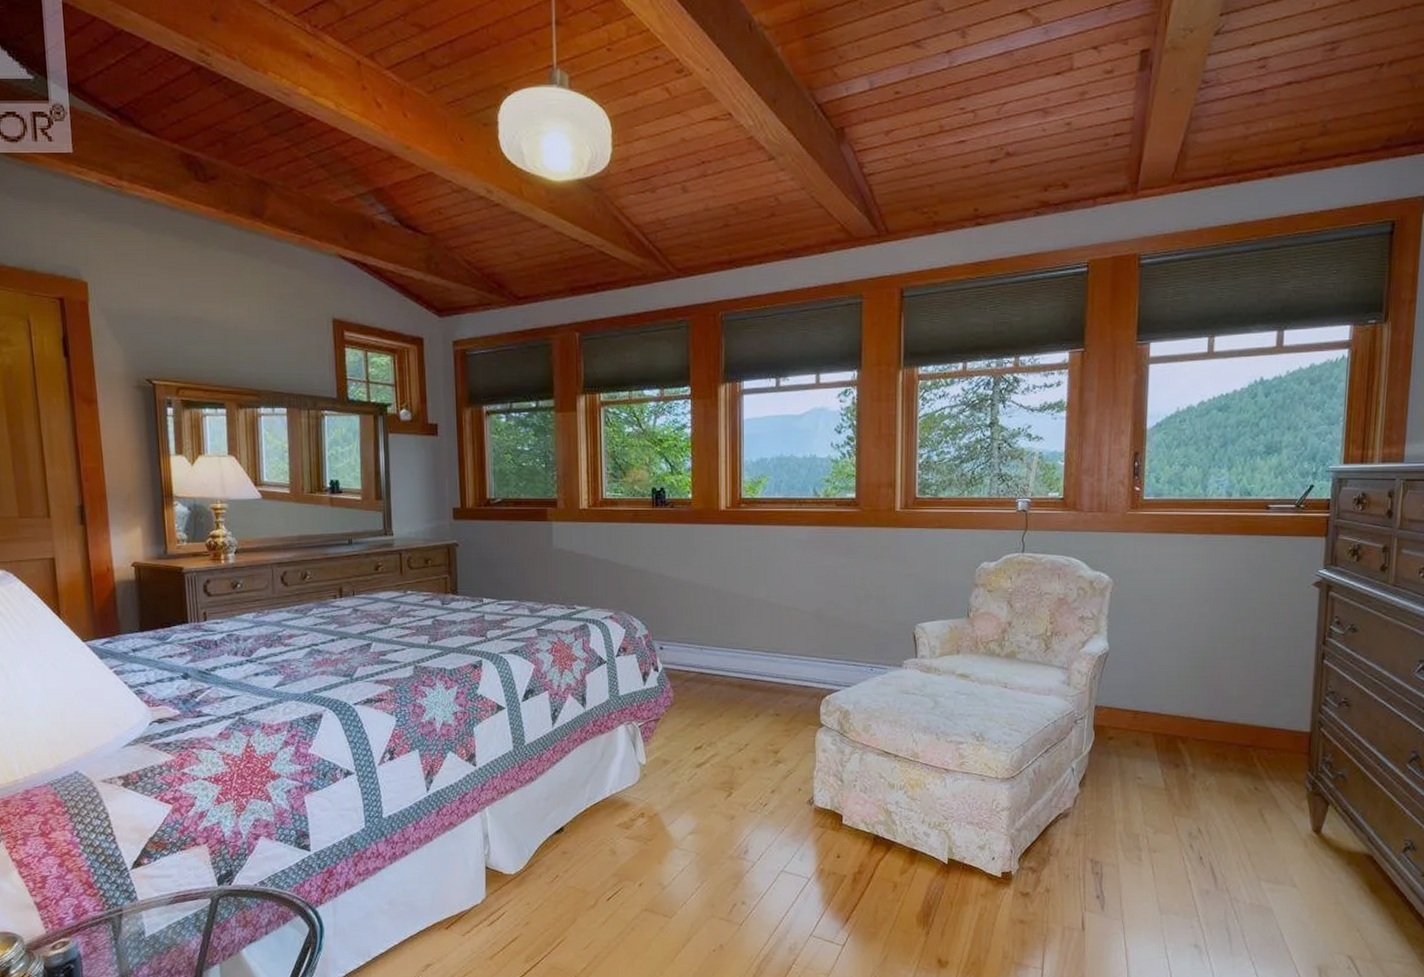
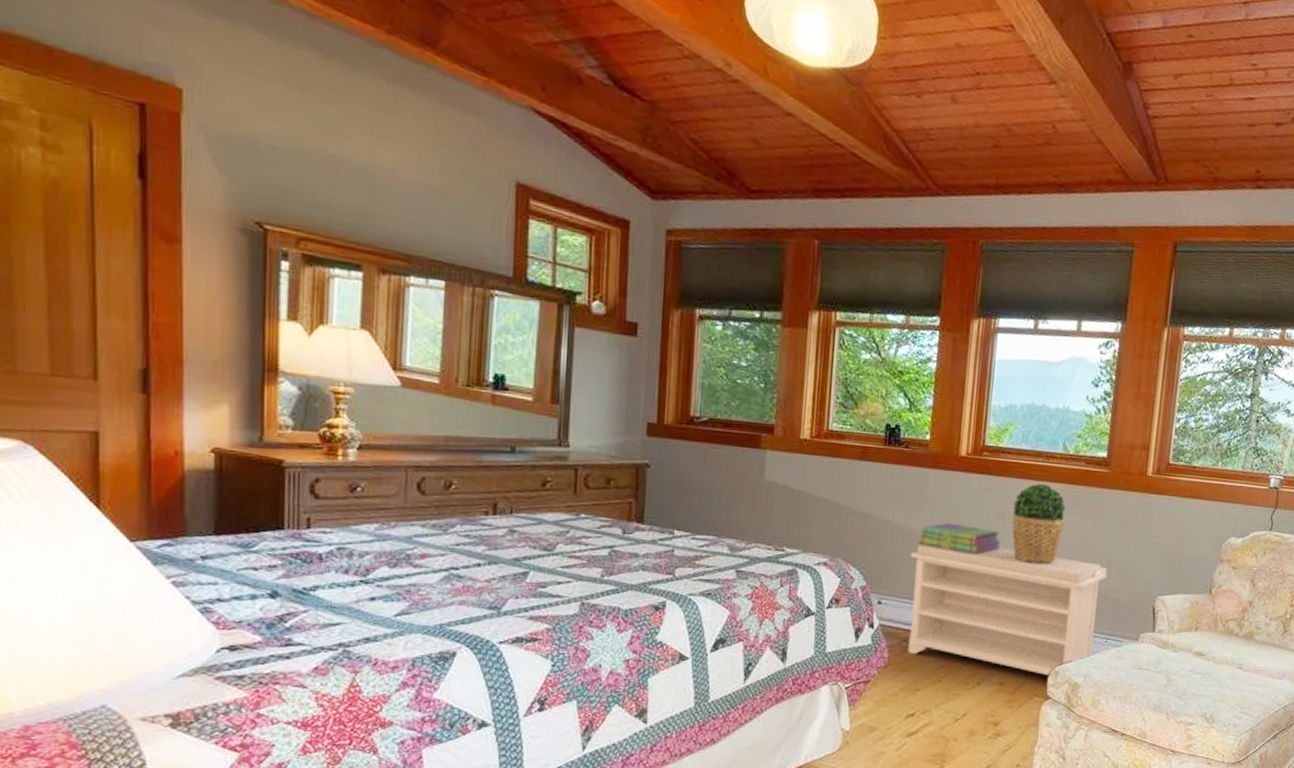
bench: none [685,589,867,706] -> present [908,544,1107,677]
stack of books: none [690,571,764,598] -> present [917,522,1001,555]
potted plant: none [773,527,822,602] -> present [1012,483,1066,564]

